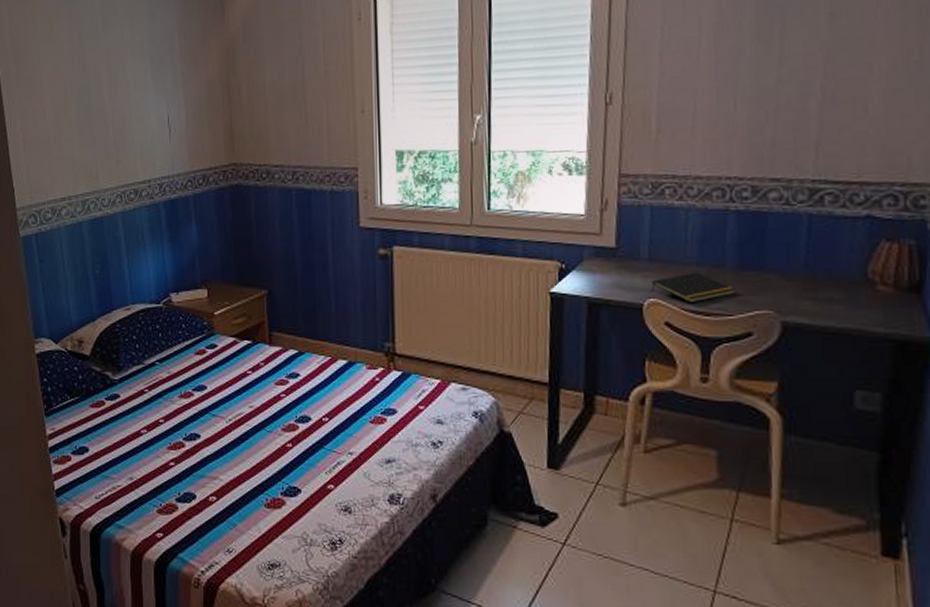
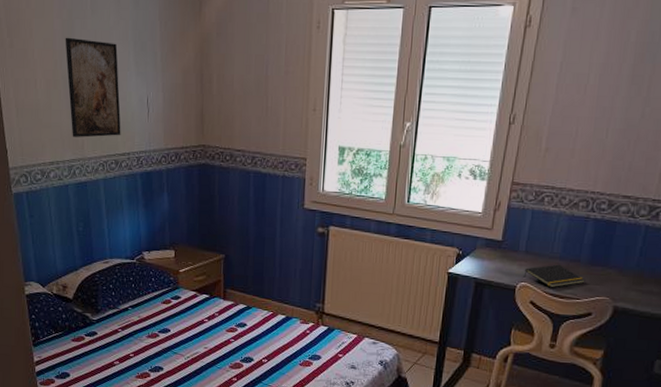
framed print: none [75,59,140,168] -> present [65,37,121,138]

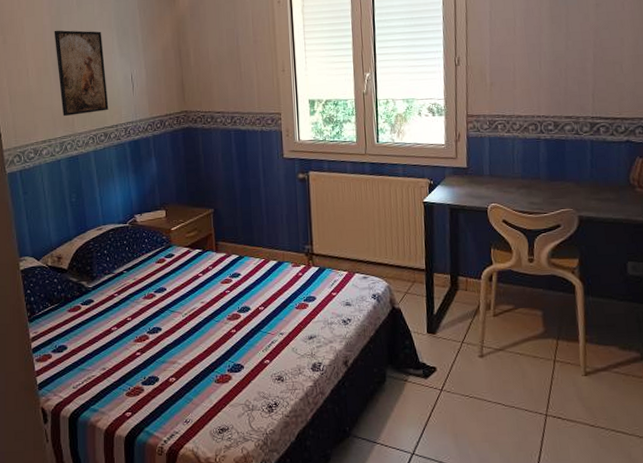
notepad: present [523,264,585,288] -> none [492,183,548,206]

